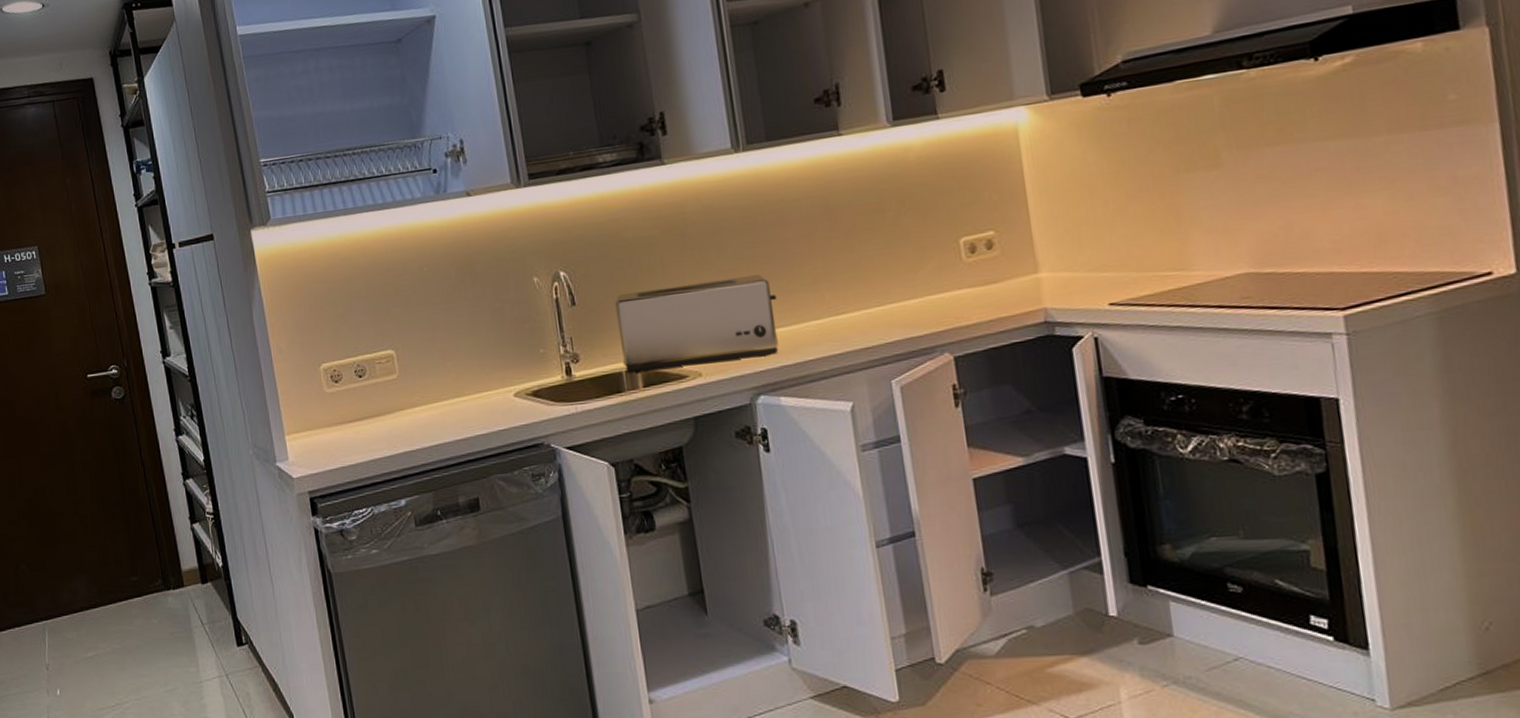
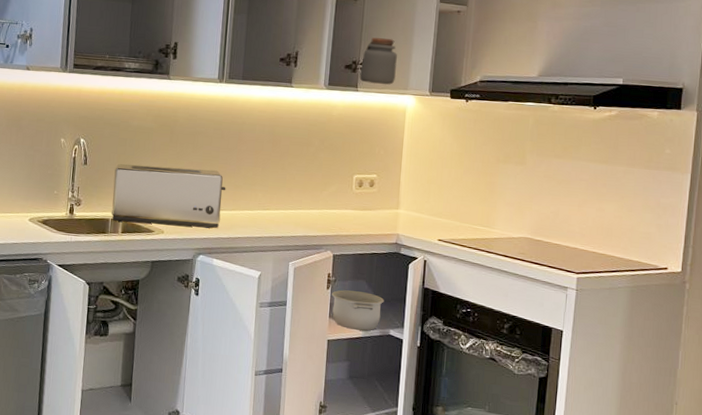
jar: none [935,33,992,104] -> present [359,37,397,85]
cooking pot: none [964,400,1046,457] -> present [332,290,384,331]

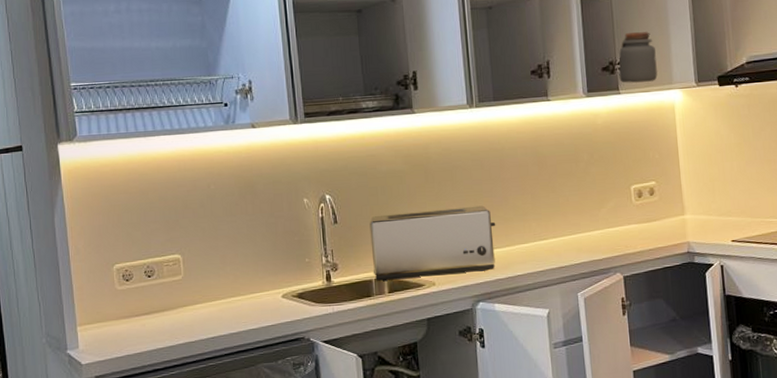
cooking pot: present [332,290,384,331] -> none [629,311,686,355]

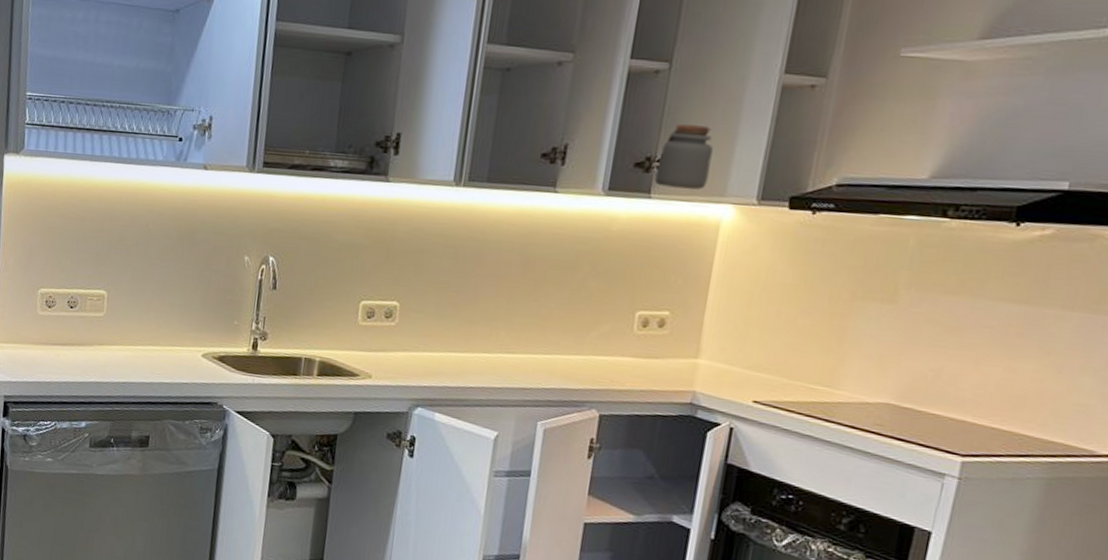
toaster: present [369,205,496,281] -> none [304,289,457,375]

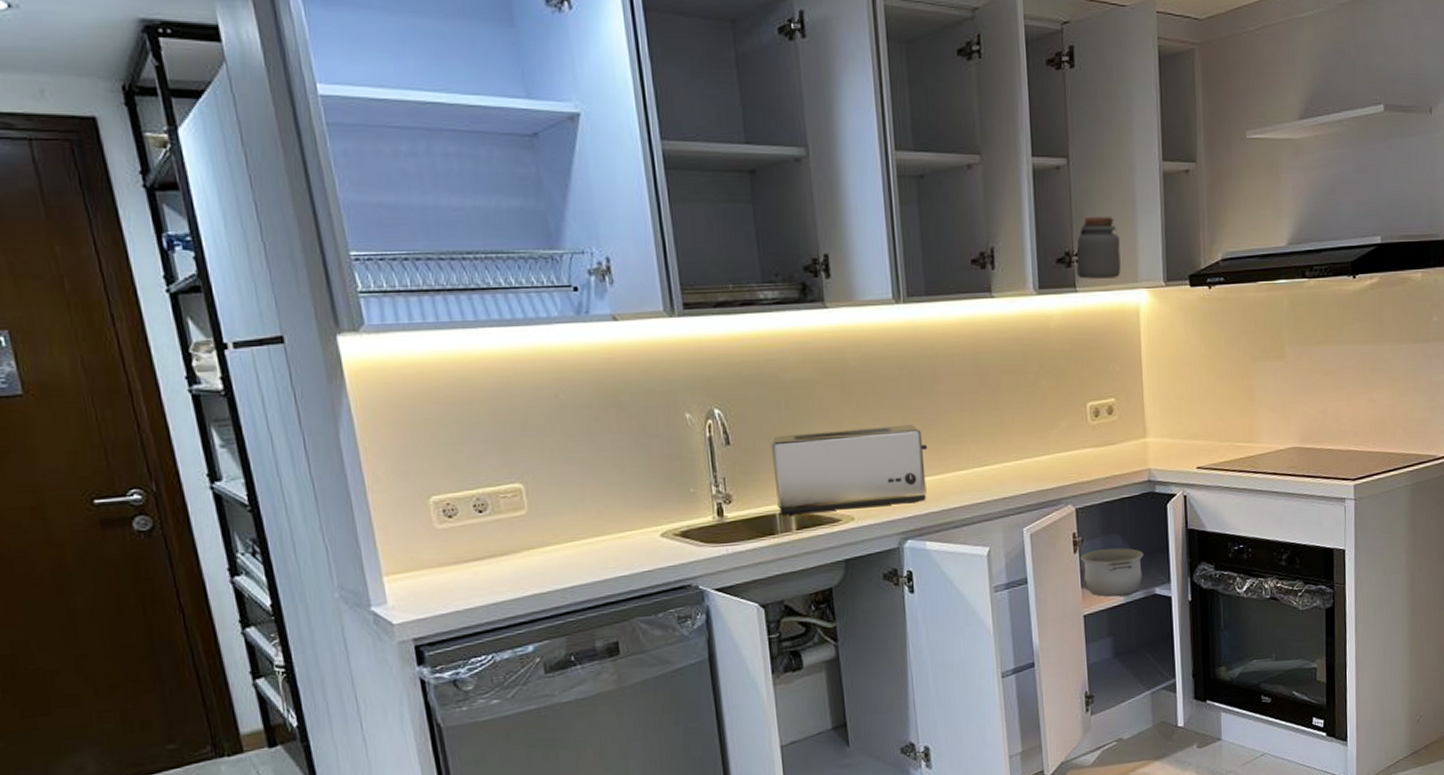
toaster: none [304,289,457,375] -> present [771,424,928,516]
cooking pot: none [593,460,668,515] -> present [1080,548,1144,597]

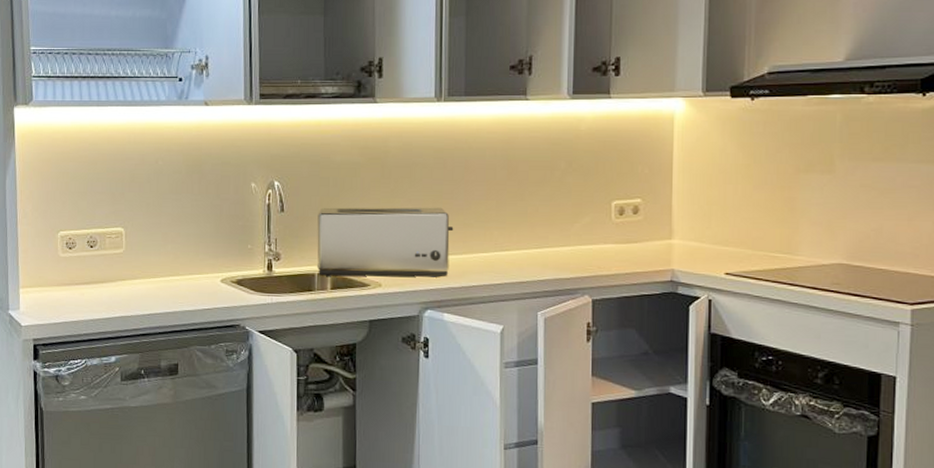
jar: present [1076,217,1121,279] -> none [611,30,658,87]
cooking pot: present [1080,548,1144,597] -> none [593,341,660,389]

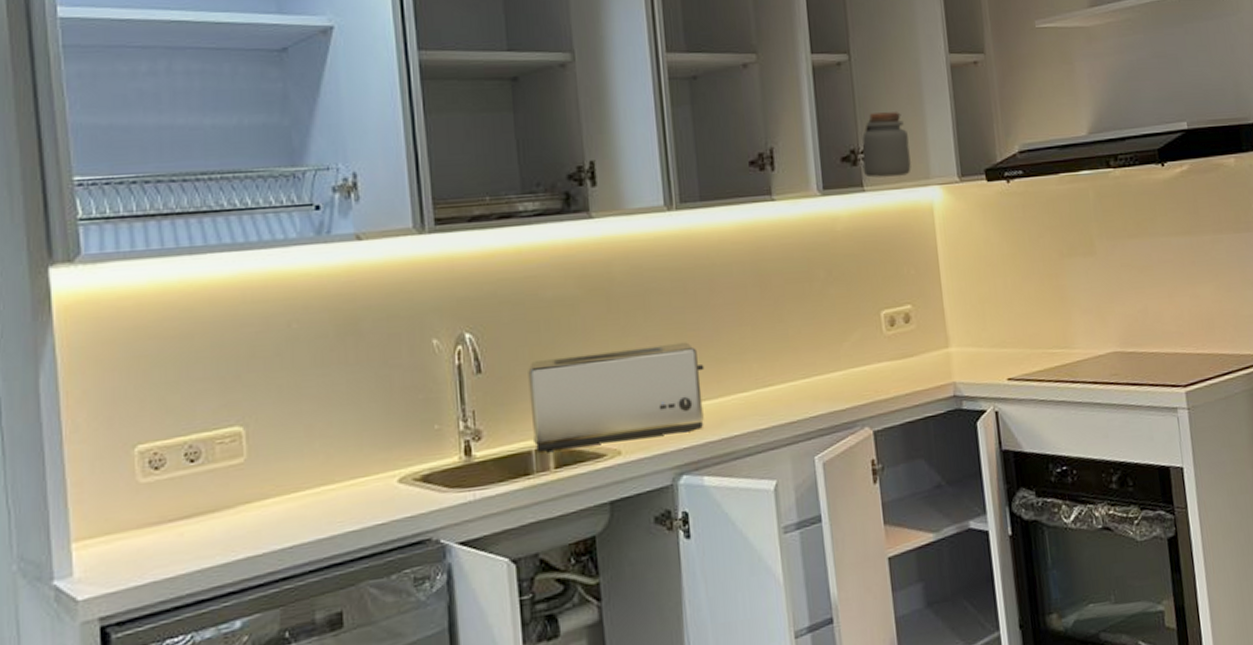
jar: none [611,30,658,87] -> present [862,112,911,178]

